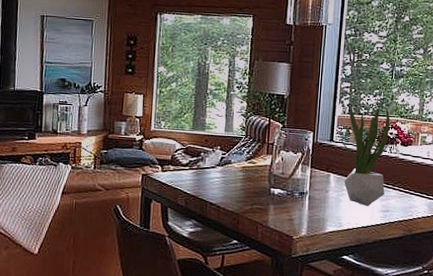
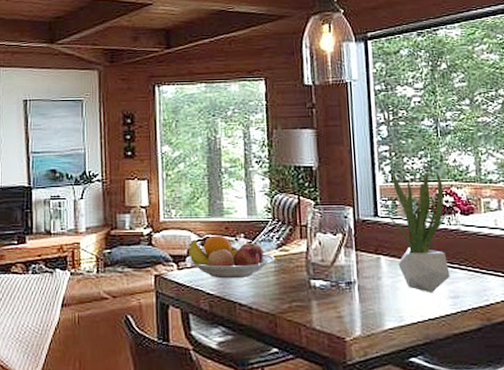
fruit bowl: none [169,145,244,183] -> present [185,235,275,279]

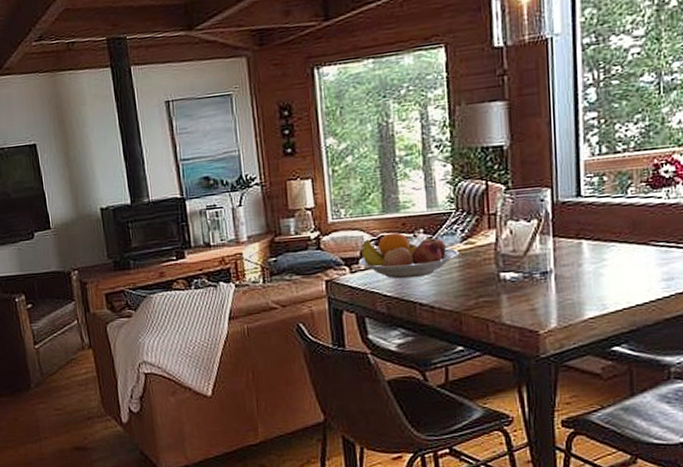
potted plant: present [387,170,450,294] -> none [592,135,667,277]

